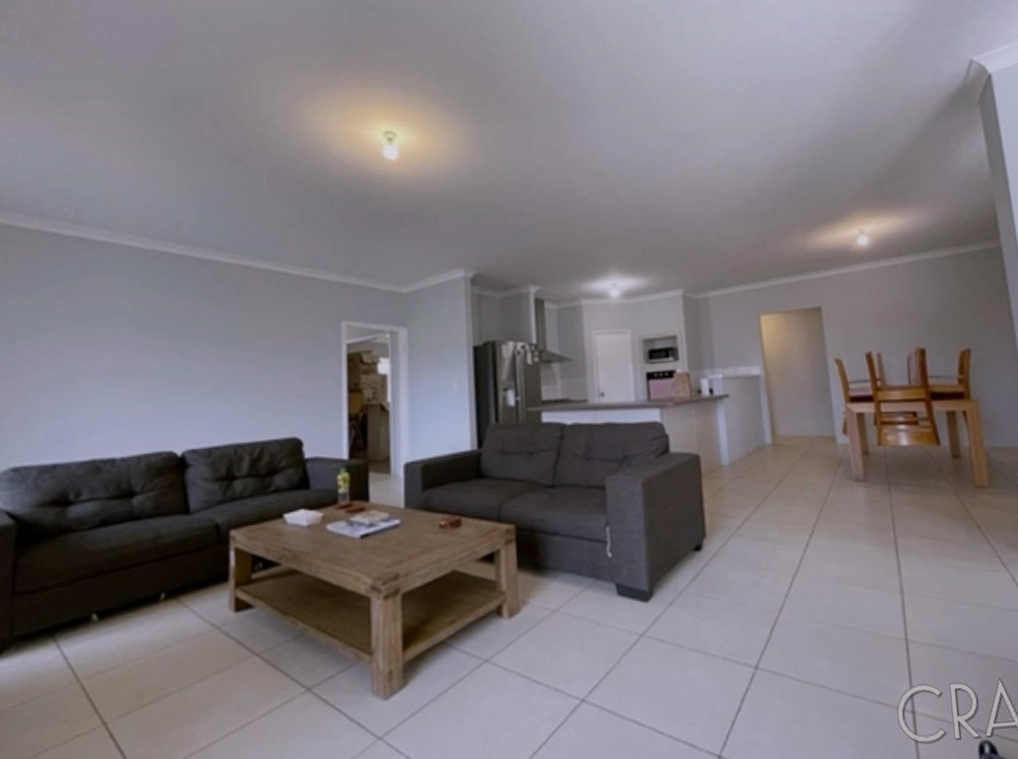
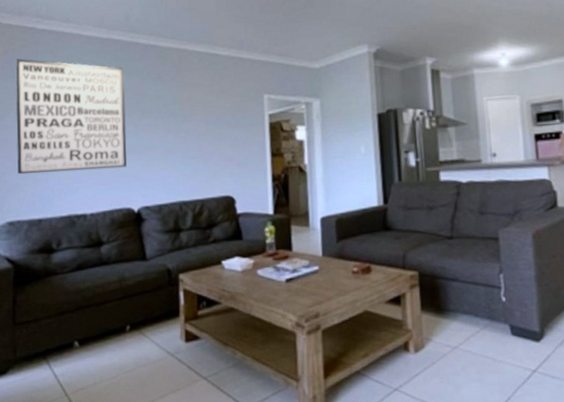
wall art: none [27,269,172,410] -> present [15,58,127,175]

